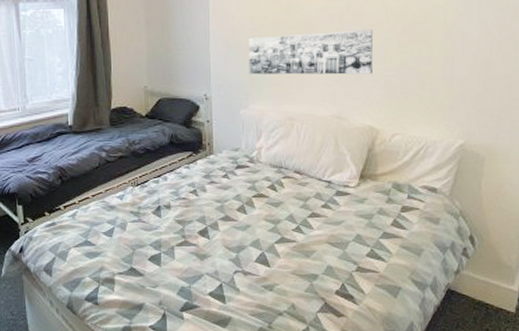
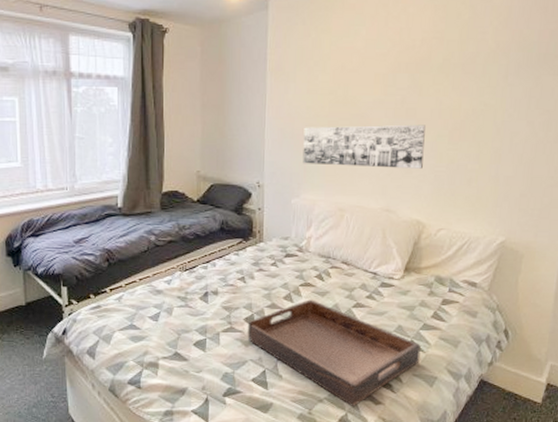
serving tray: none [202,210,382,320] -> present [247,299,421,407]

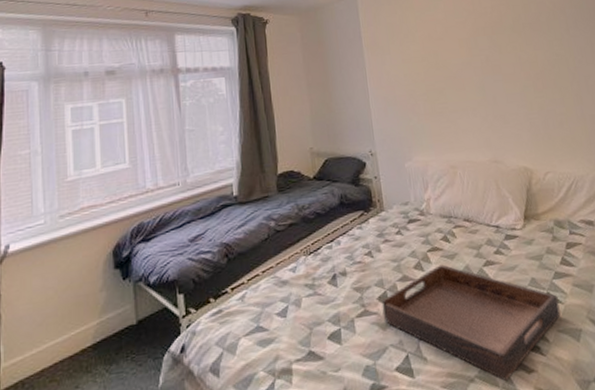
wall art: present [303,124,425,169] -> none [405,78,518,128]

